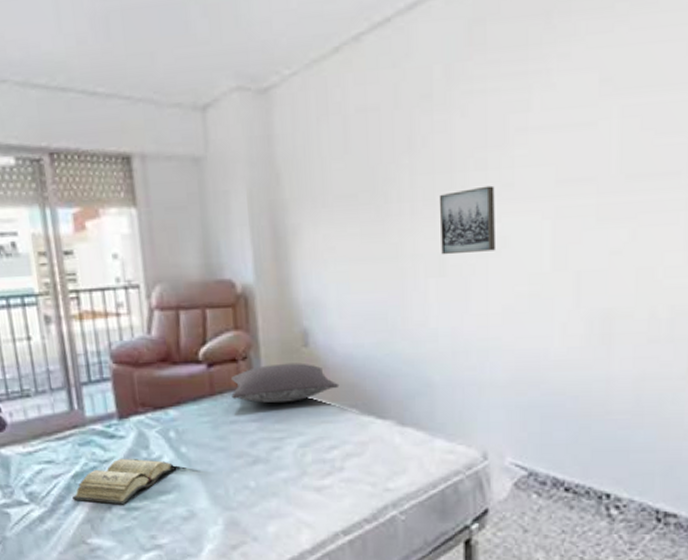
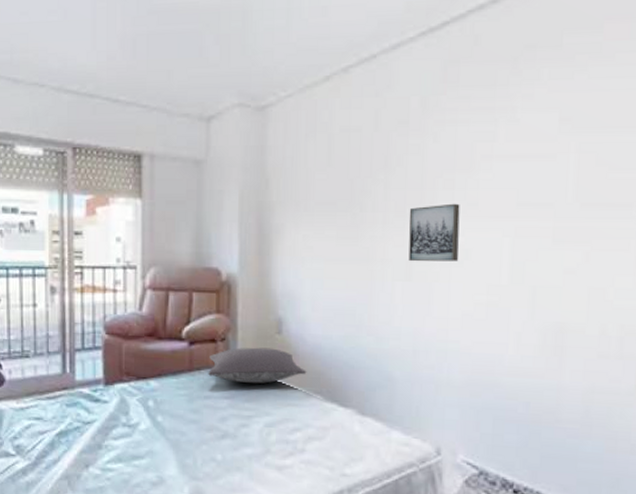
diary: present [72,458,177,505] -> none [55,421,152,465]

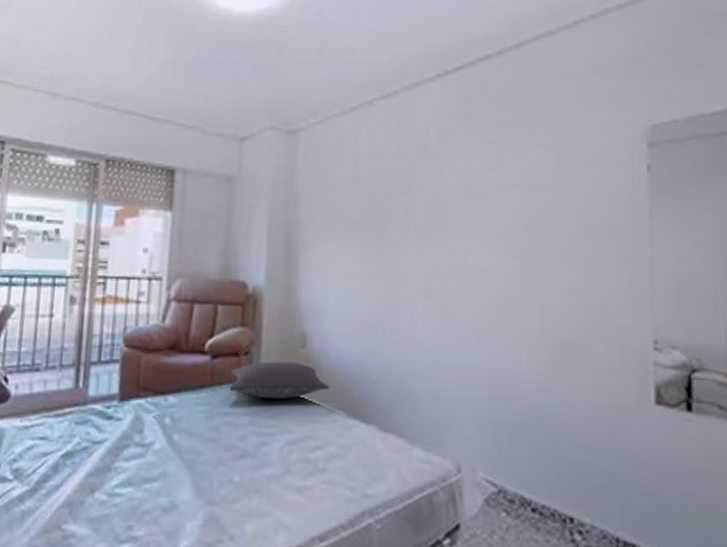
wall art: present [408,203,460,262] -> none [428,225,474,280]

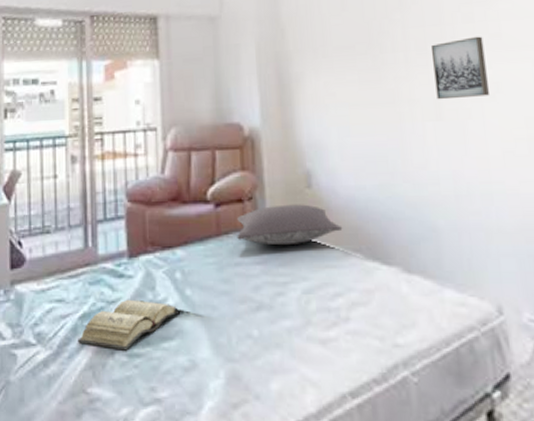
diary: none [57,440,167,490] -> present [78,299,181,351]
wall art: none [428,225,474,280] -> present [430,36,489,100]

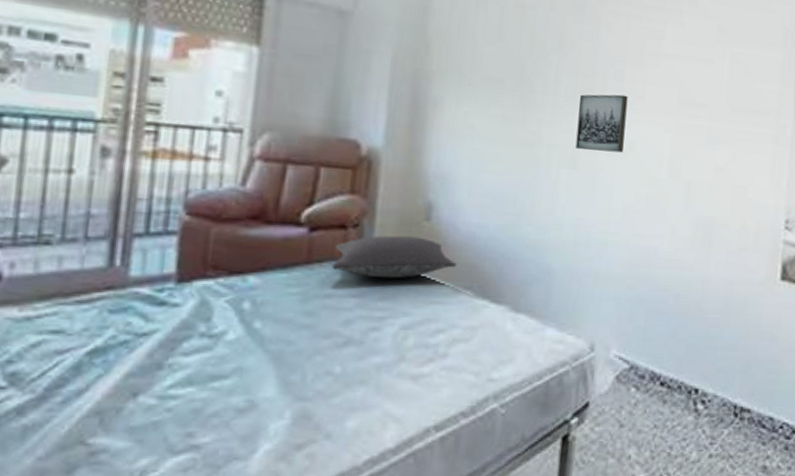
diary: present [78,299,181,351] -> none [80,331,244,392]

